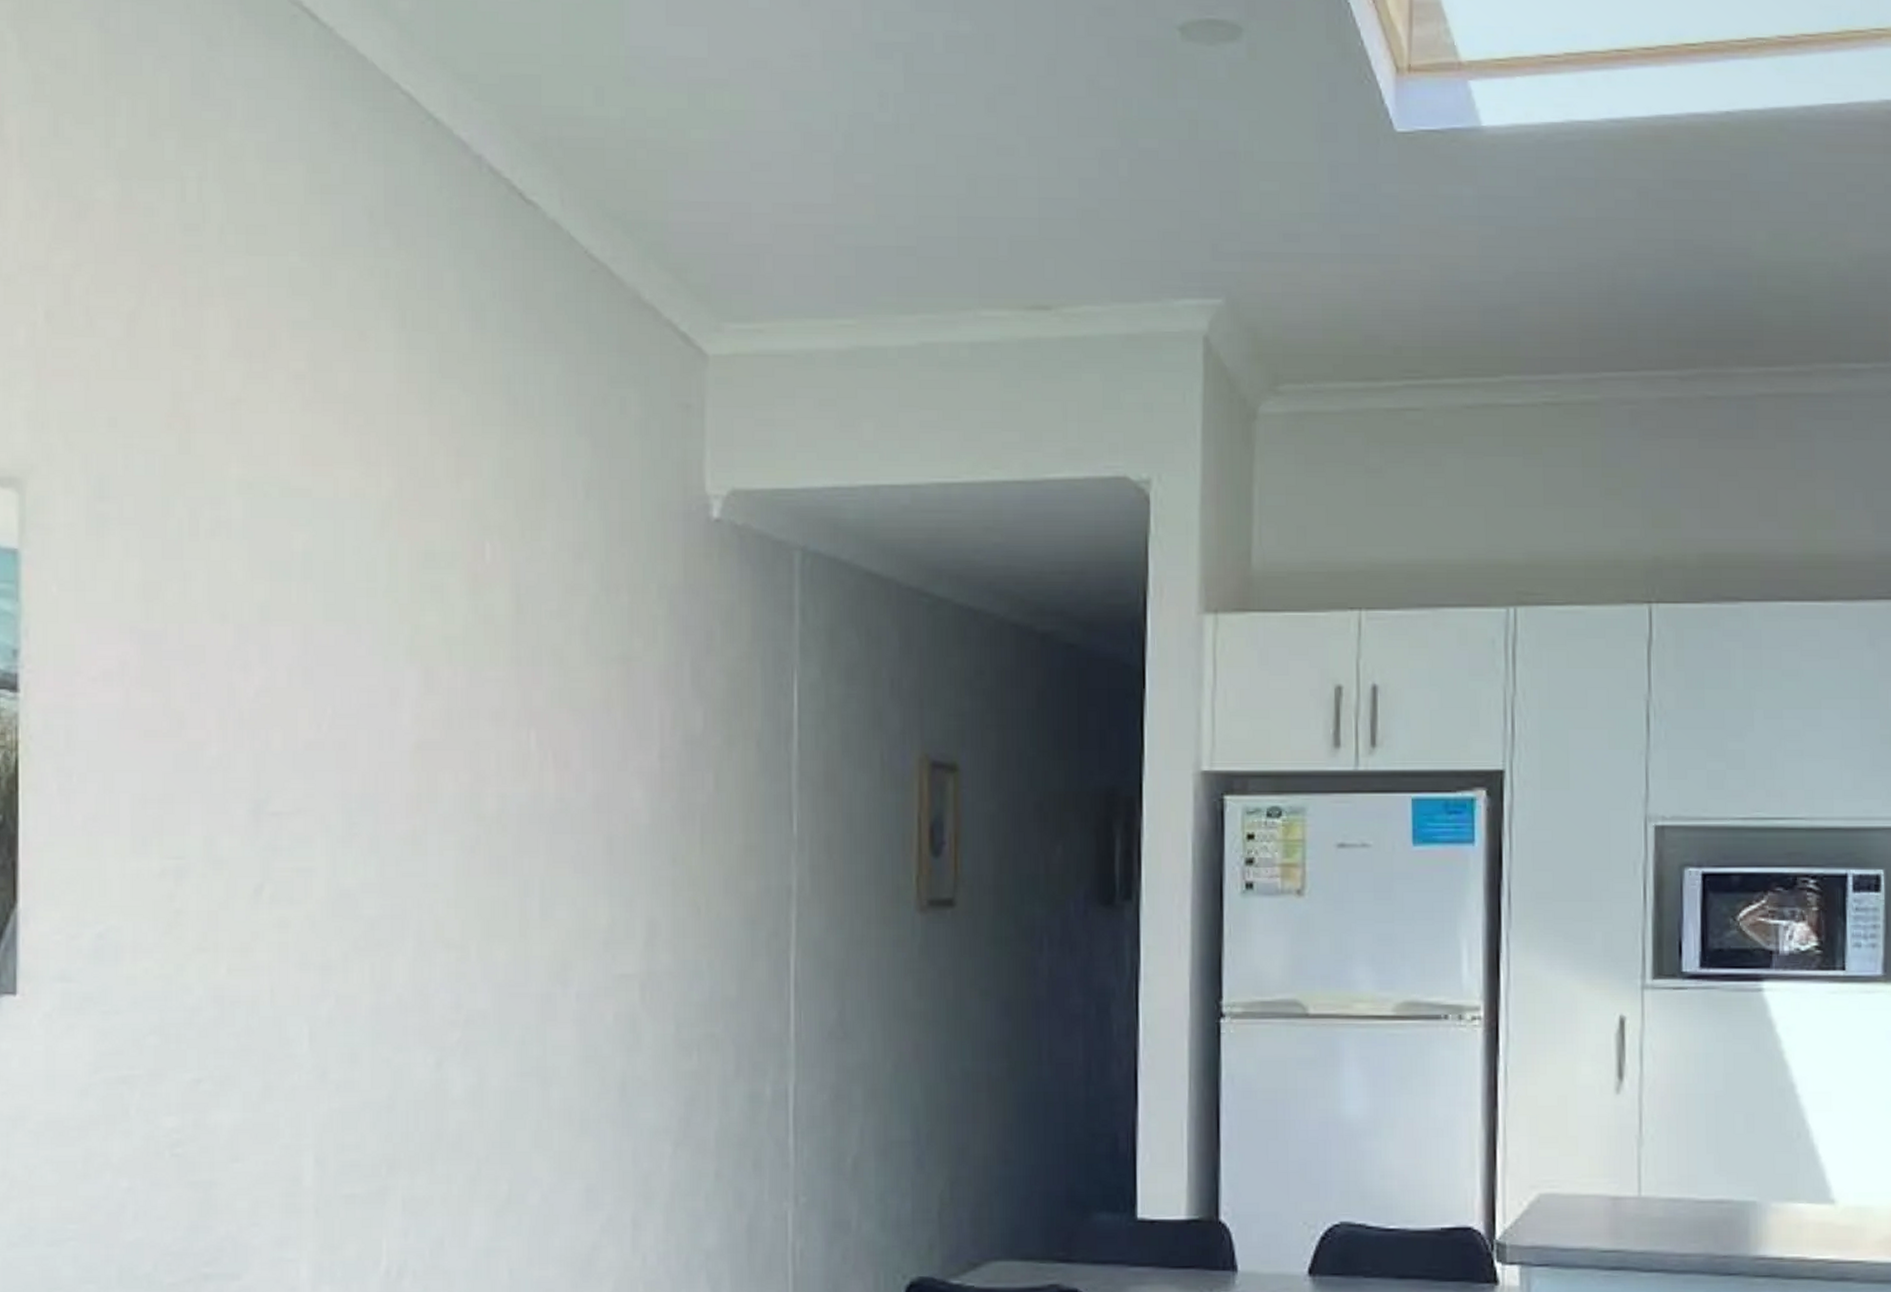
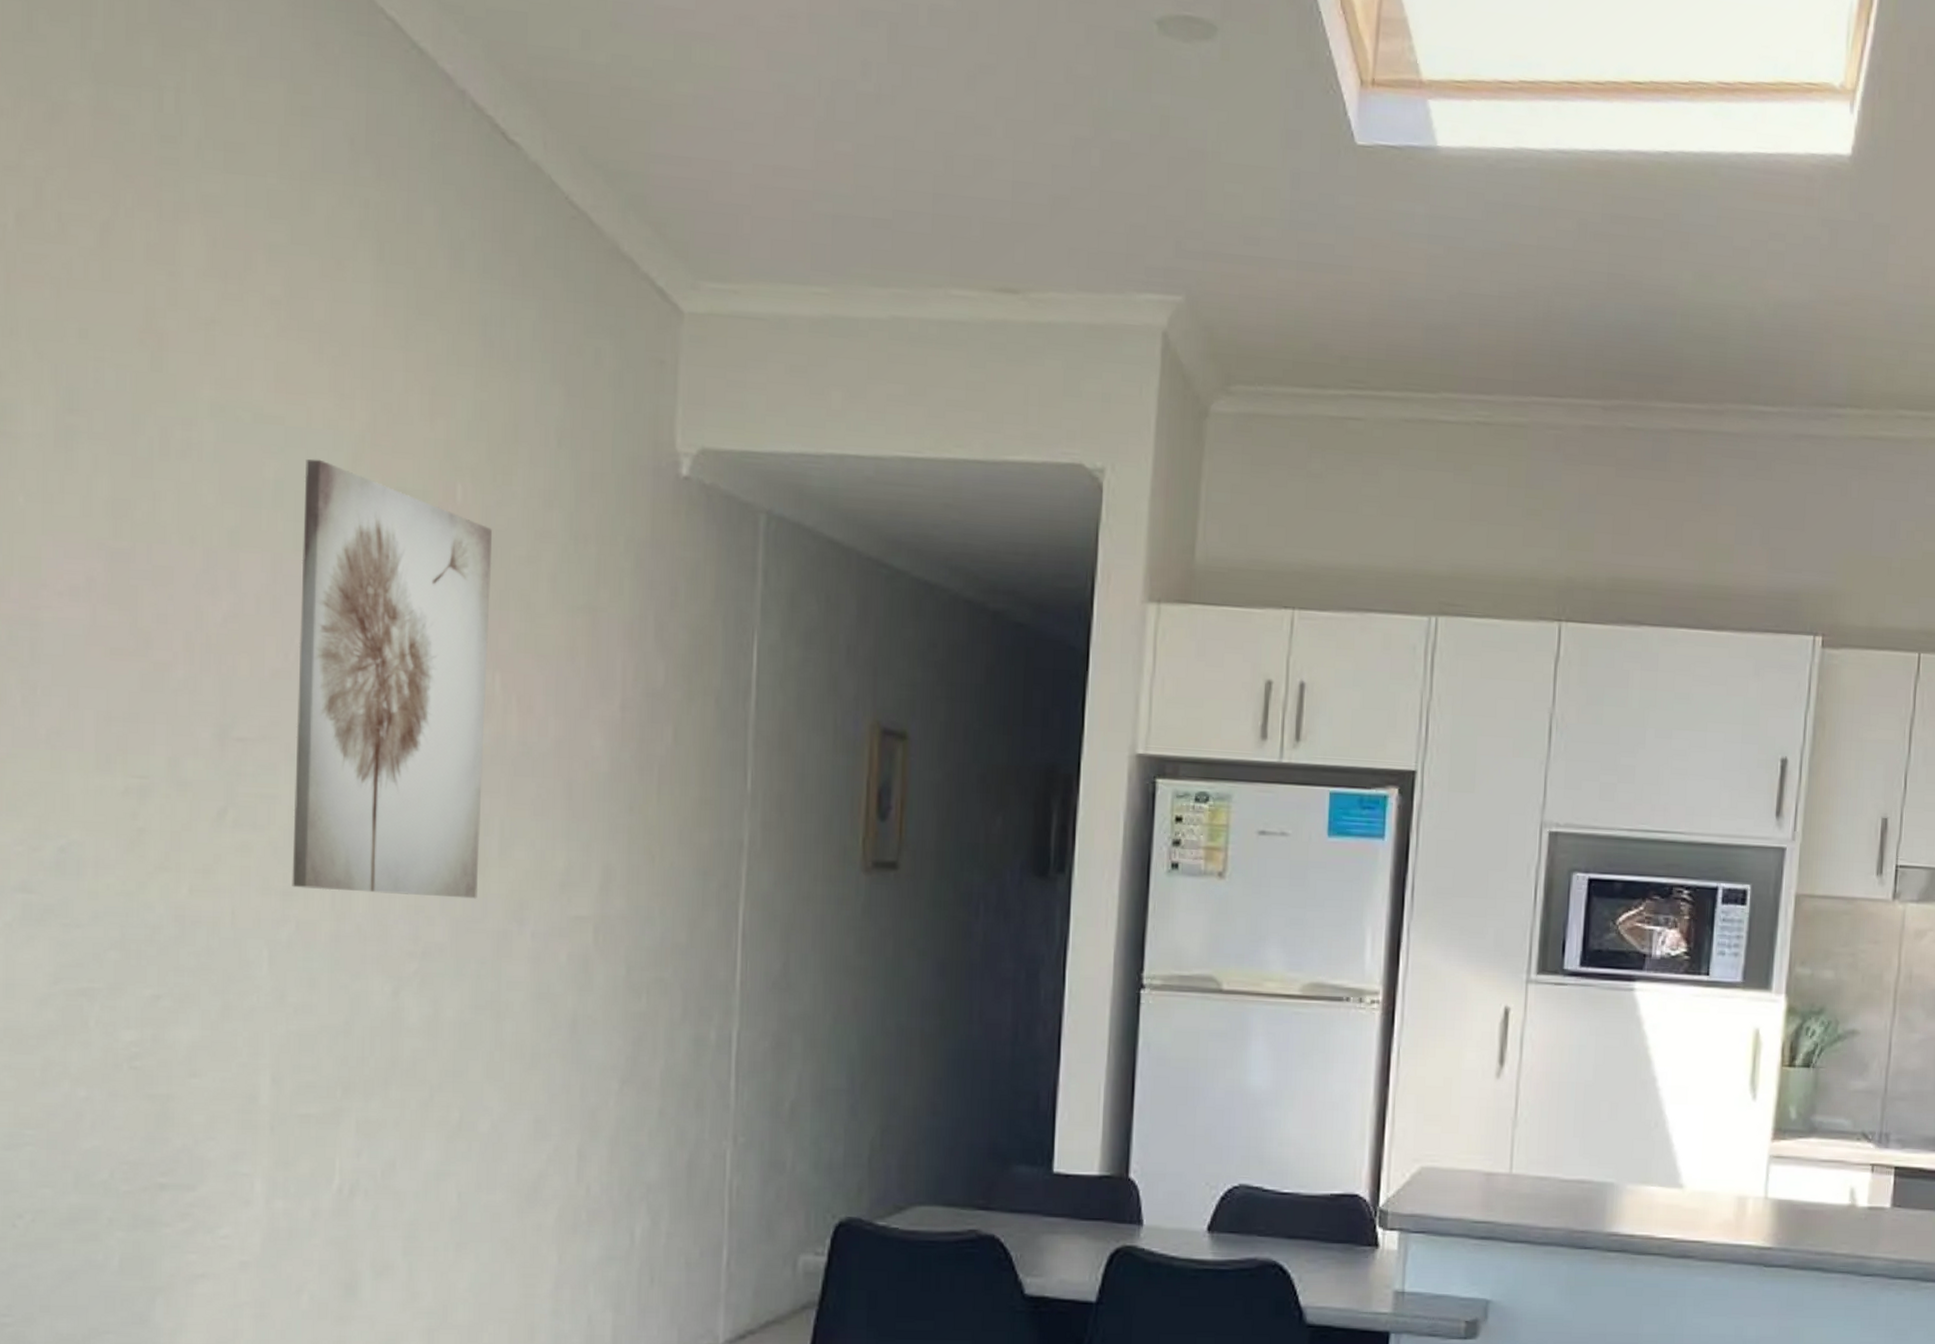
wall art: none [330,528,523,963] -> present [292,458,493,899]

